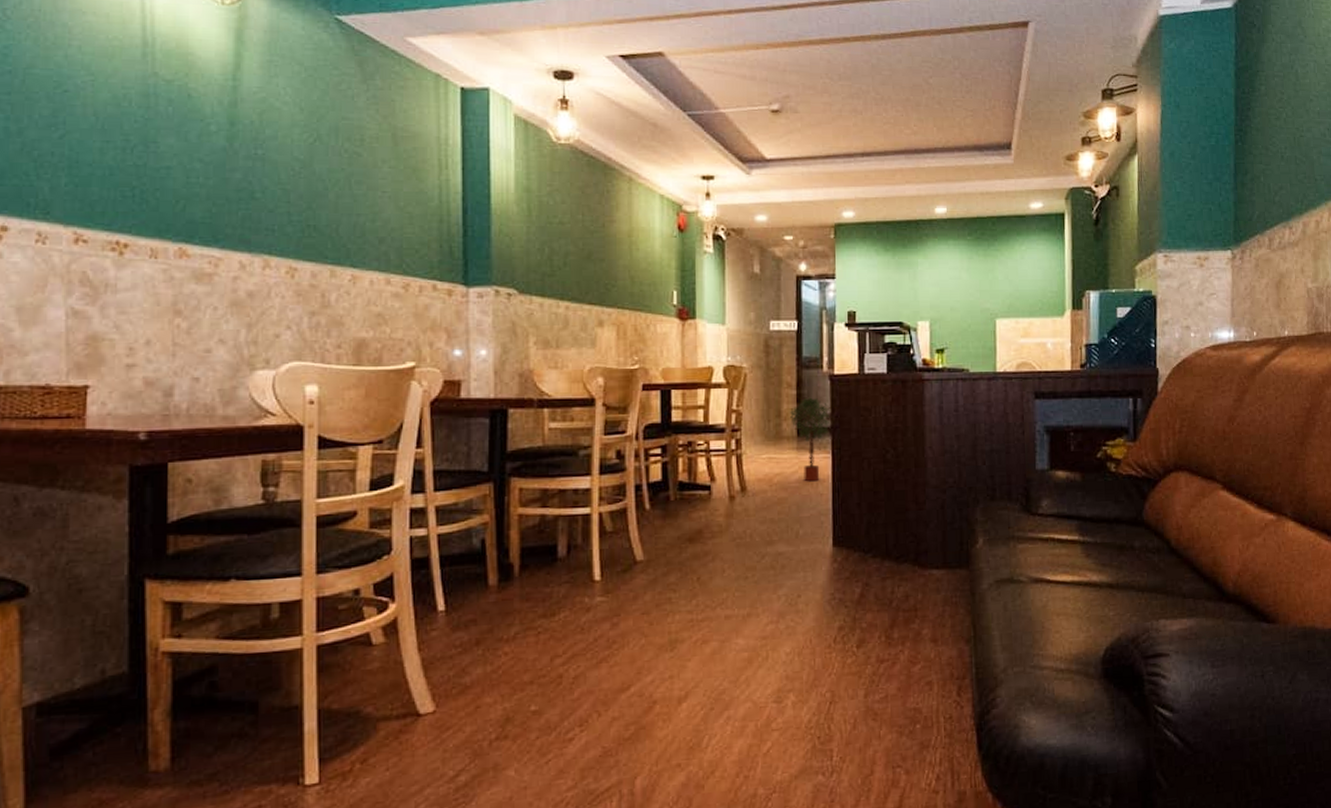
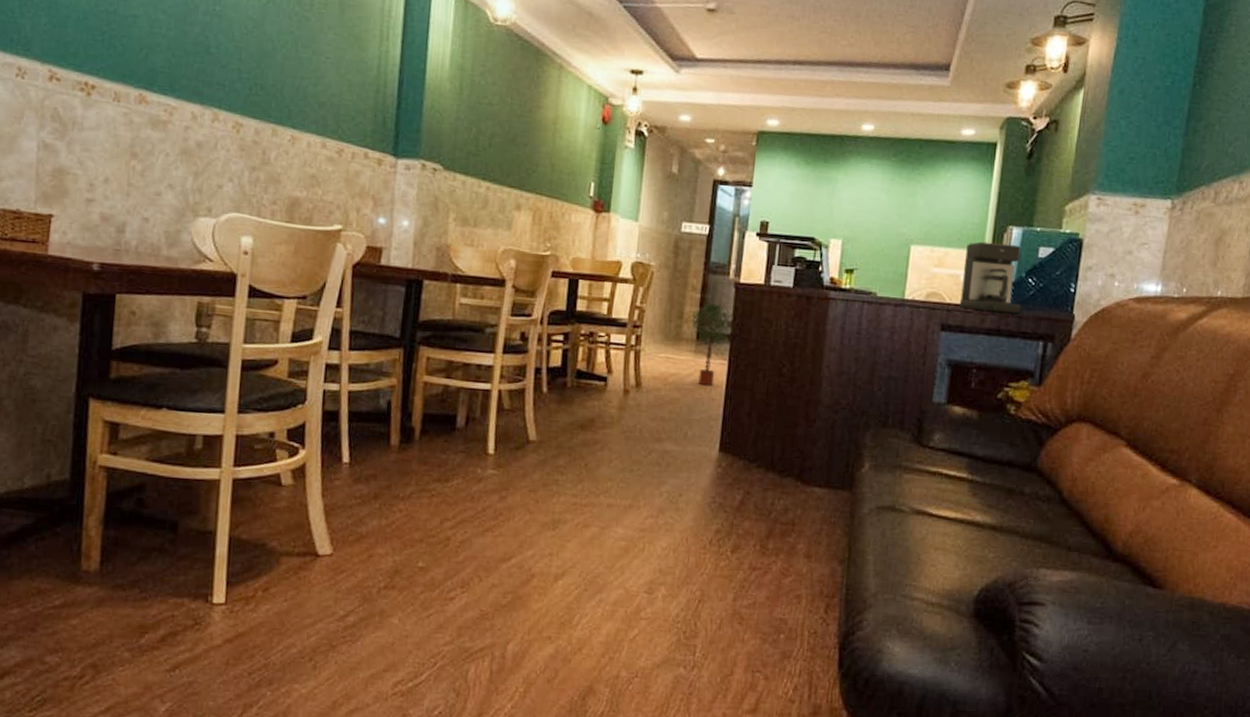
coffee maker: none [1048,308,1108,377] -> present [959,241,1021,315]

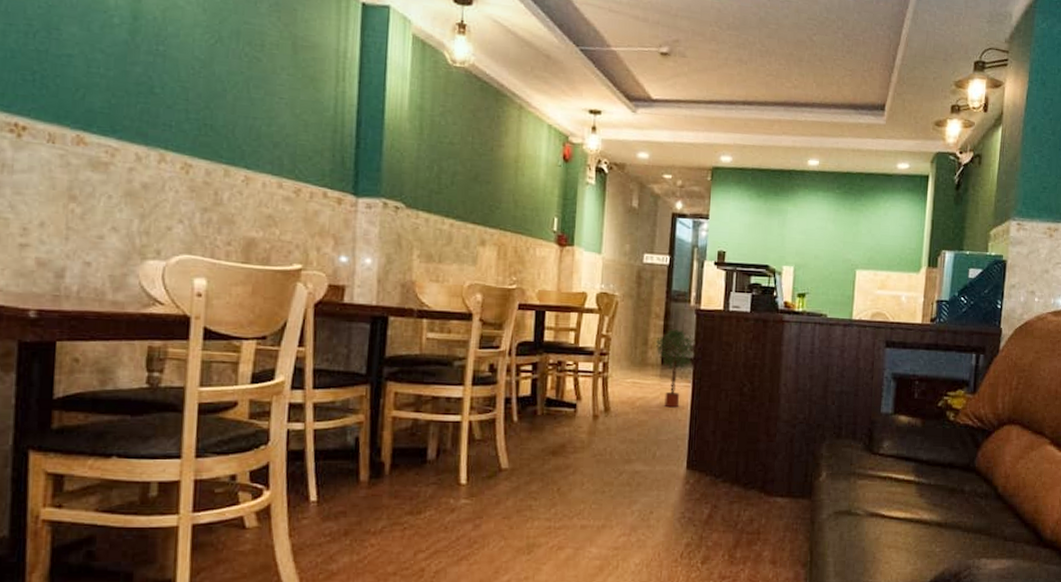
coffee maker: present [959,241,1021,315] -> none [901,265,956,331]

